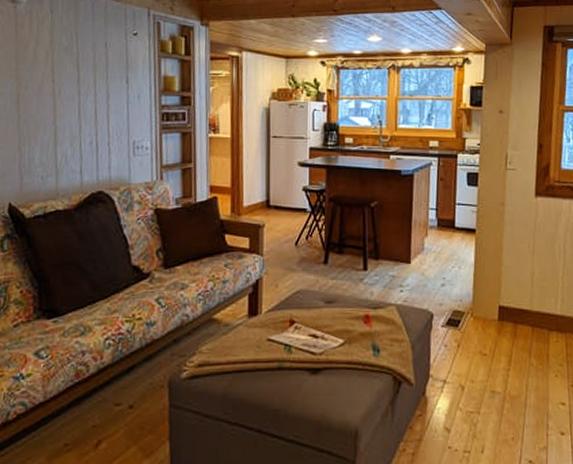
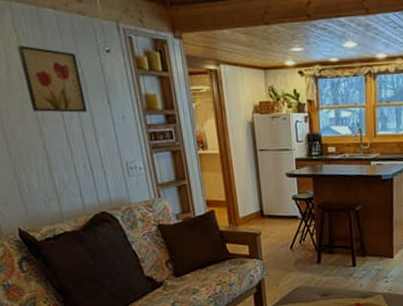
wall art: none [49,26,105,90] -> present [17,45,88,113]

